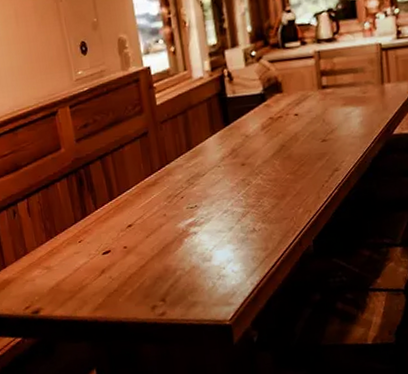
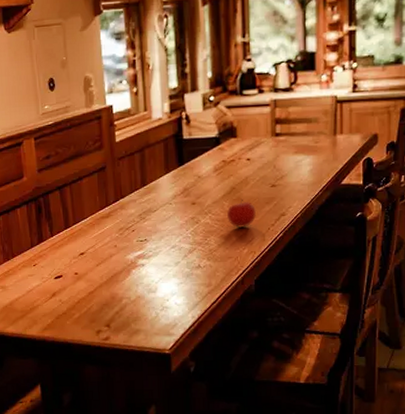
fruit: none [278,156,309,187] -> present [226,199,257,228]

